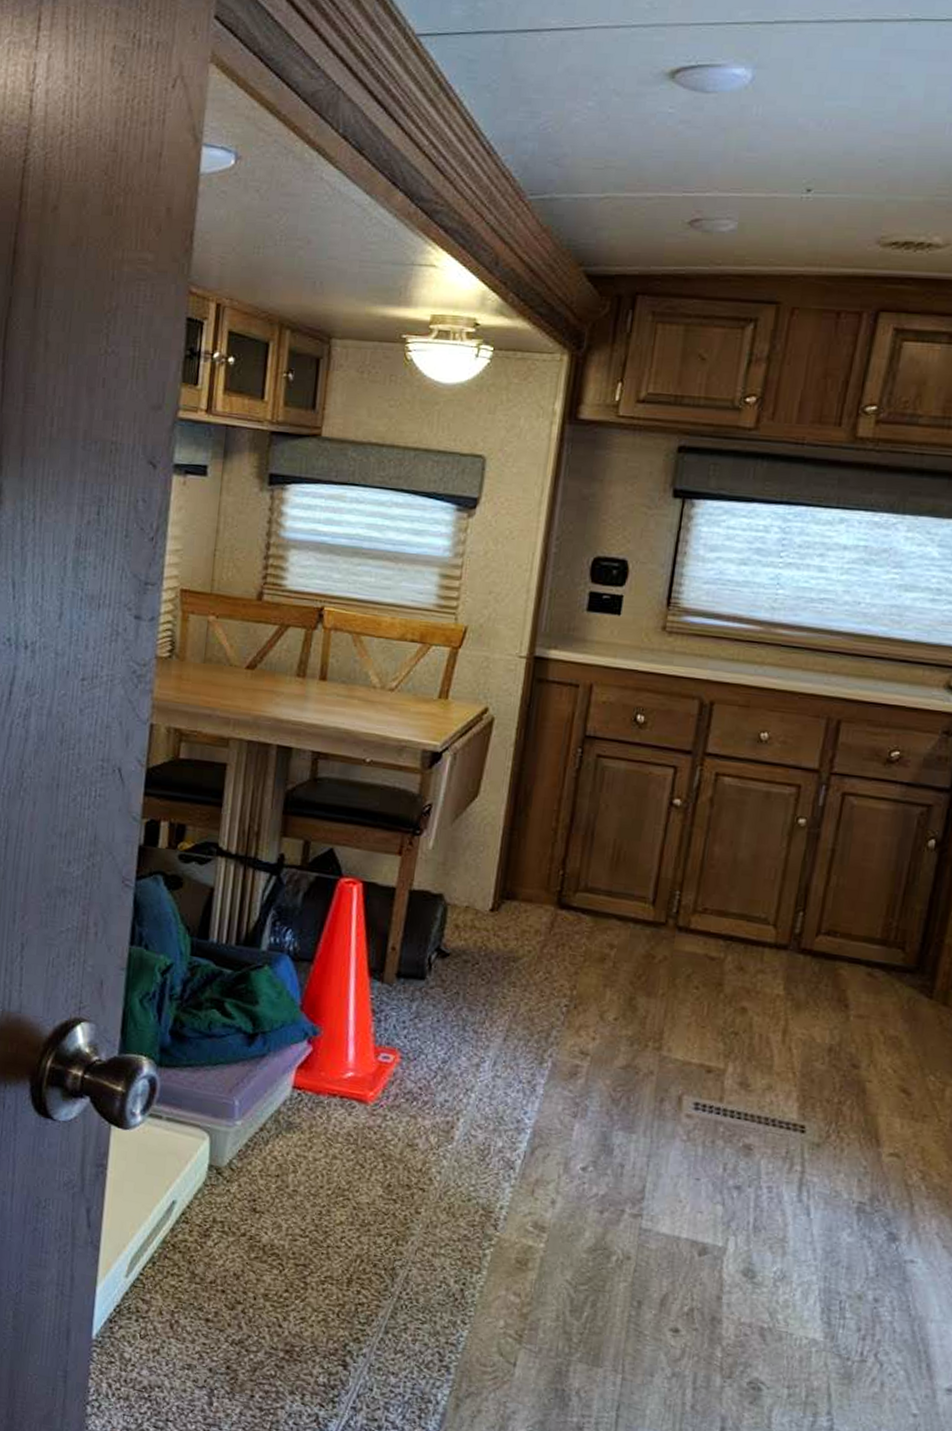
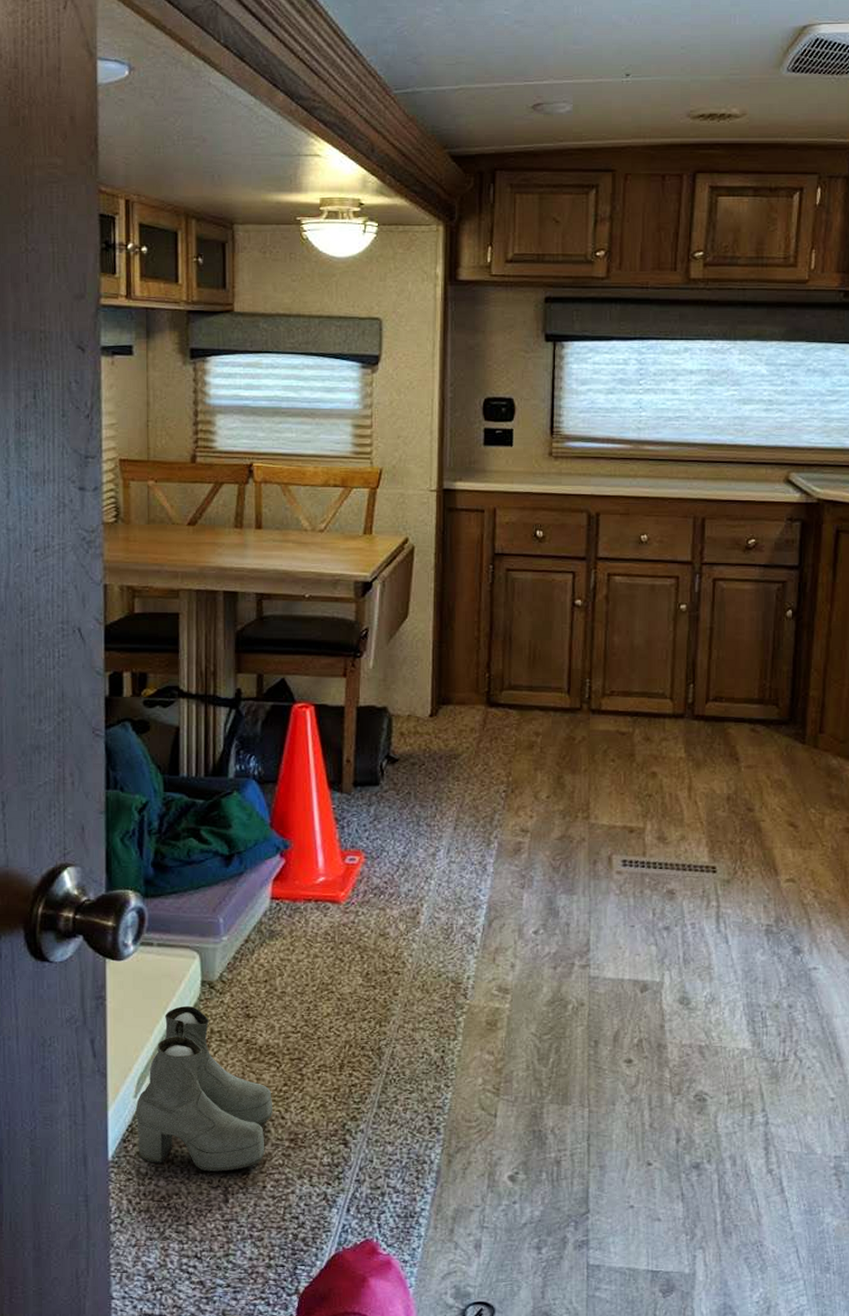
boots: none [124,1188,271,1373] -> present [135,1006,273,1172]

